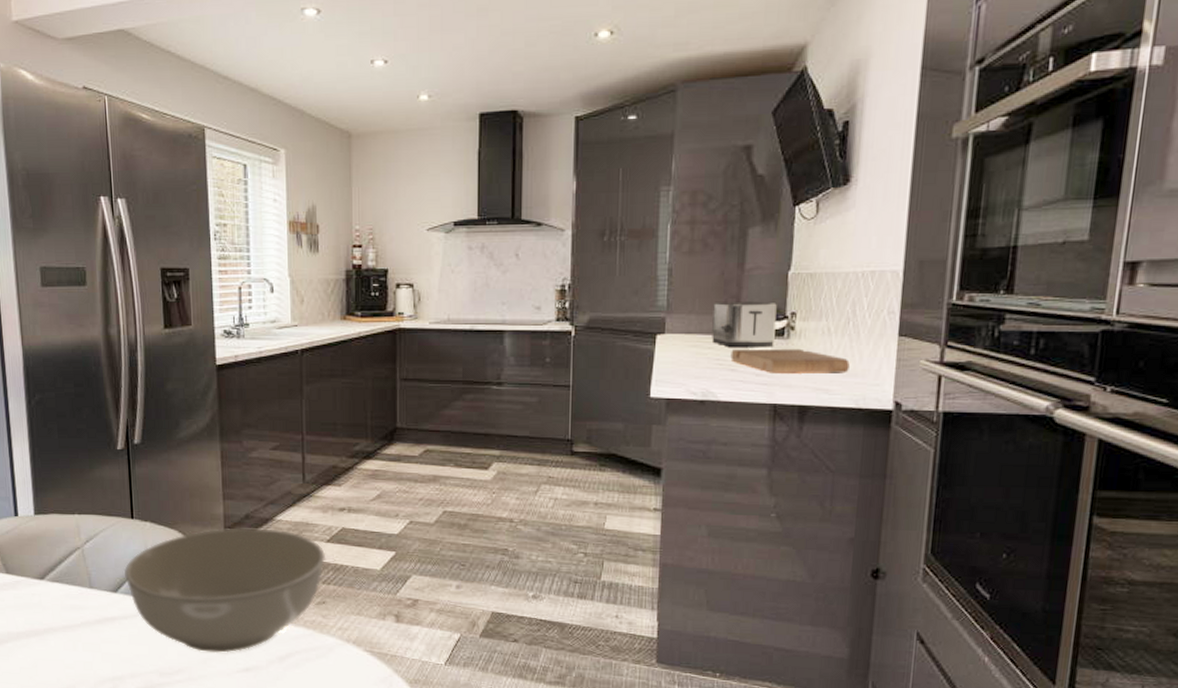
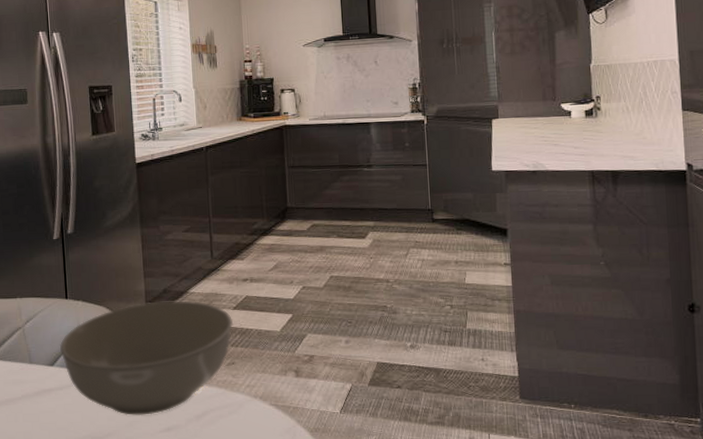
toaster: present [712,301,777,347] -> none [534,89,586,126]
cutting board: present [730,348,850,373] -> none [552,124,648,146]

